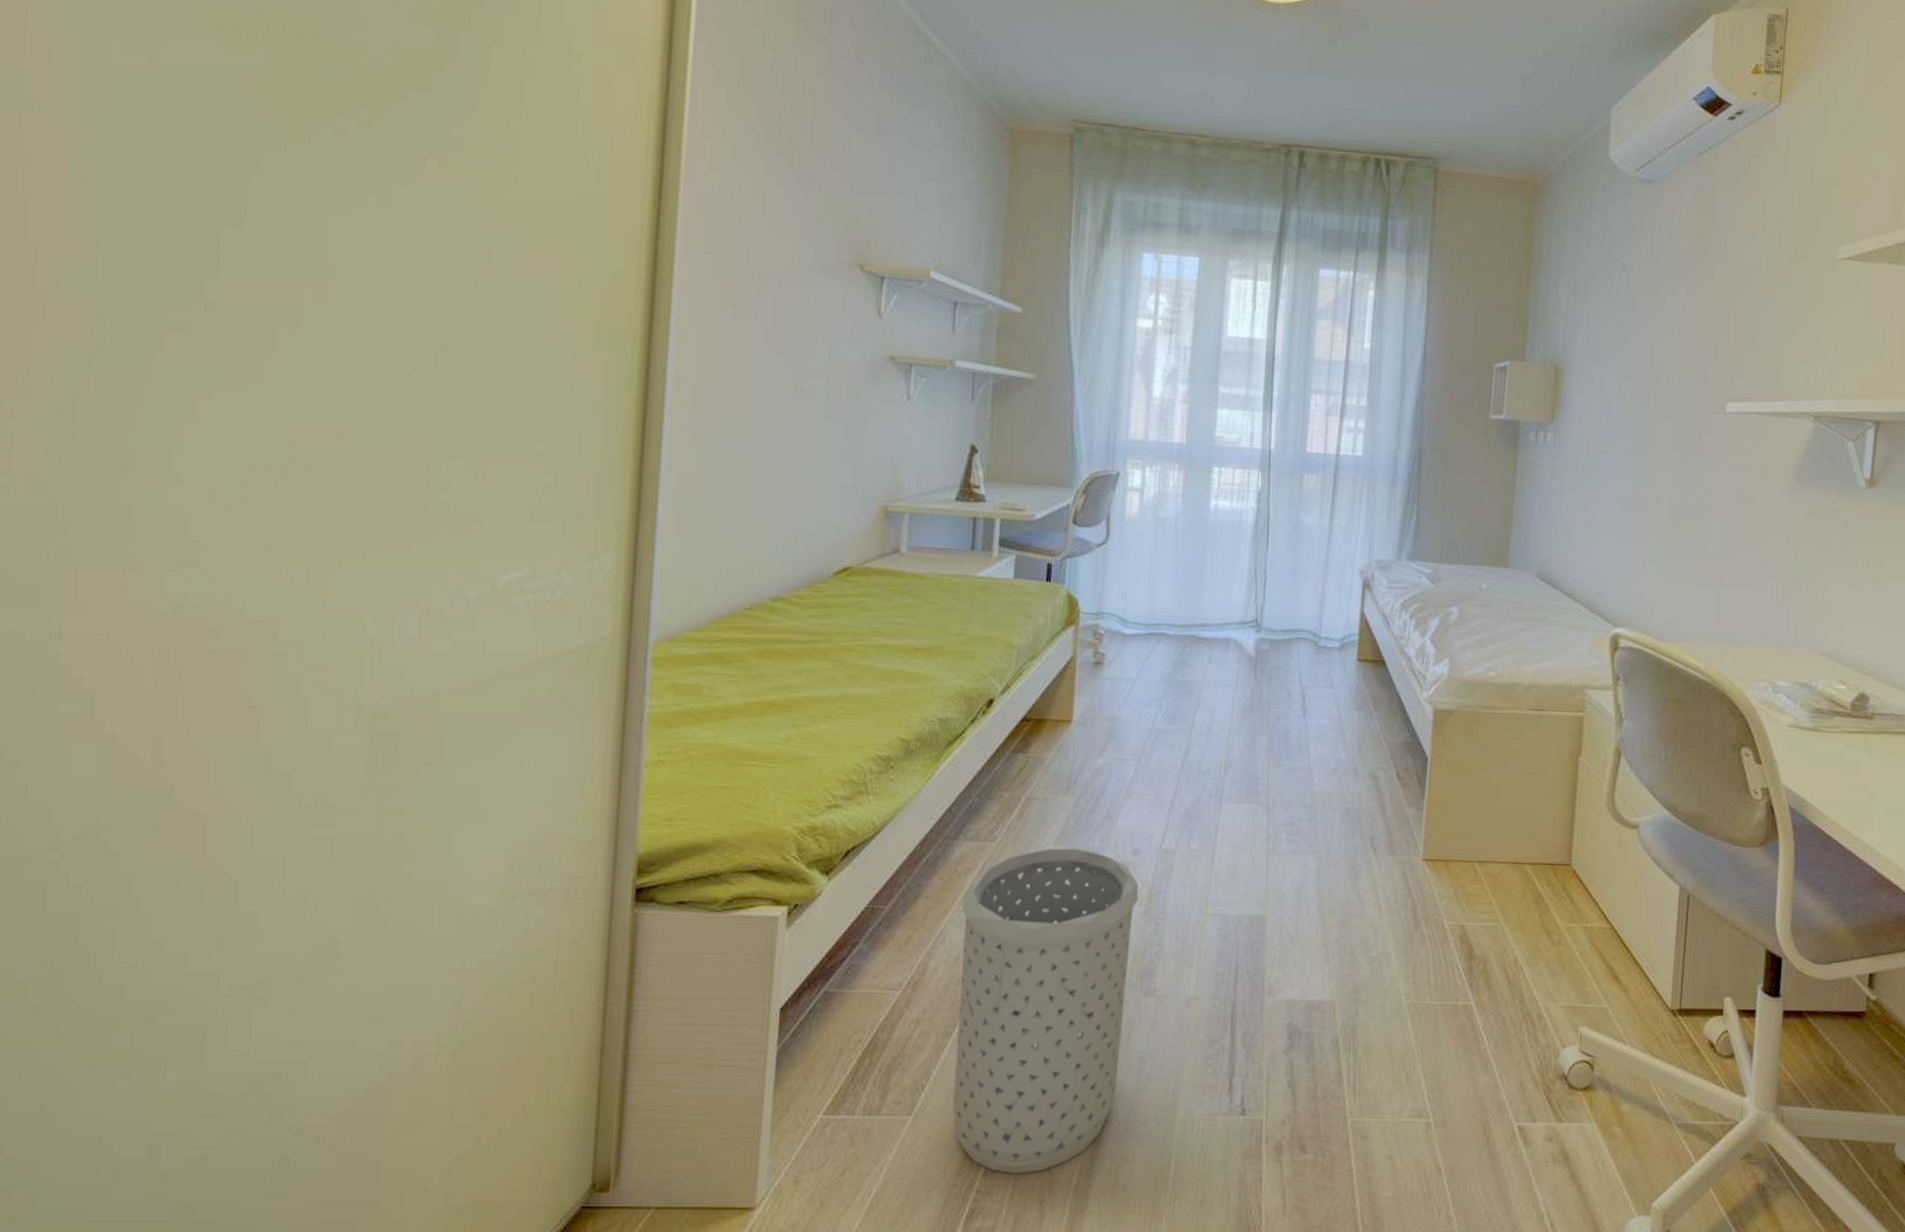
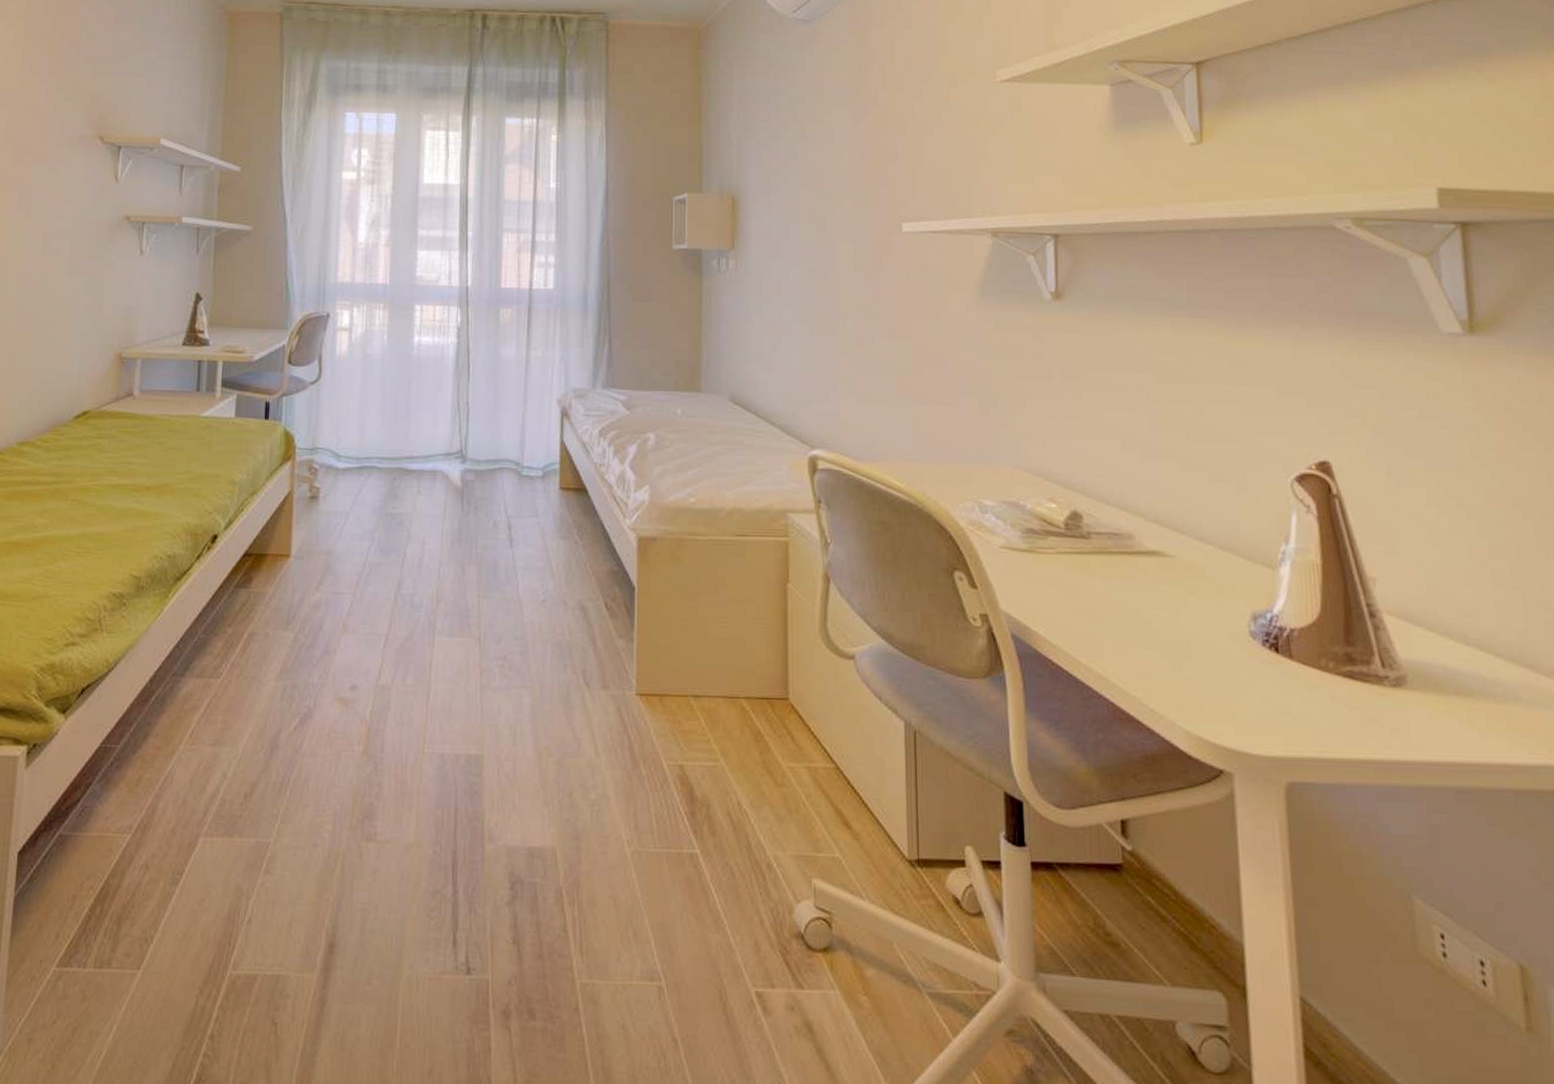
laundry basket: present [952,848,1139,1174] -> none [180,684,358,1037]

